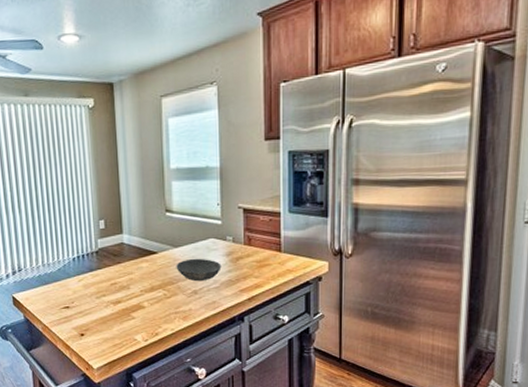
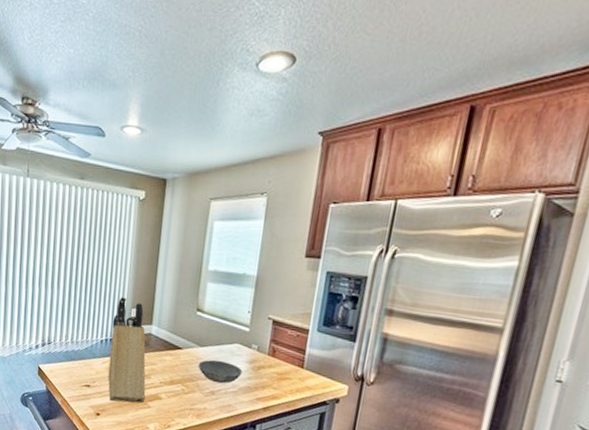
knife block: none [81,210,128,319] -> present [108,297,146,404]

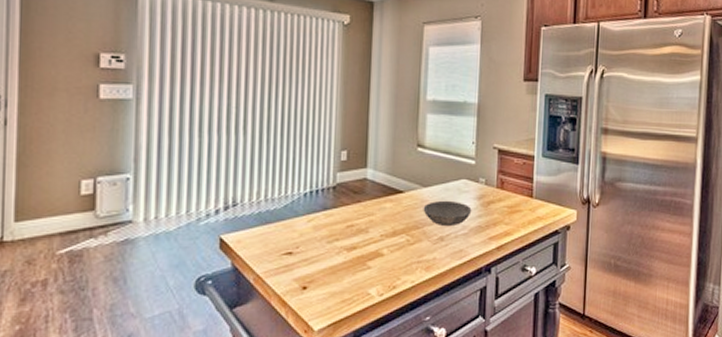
knife block: present [108,297,146,404] -> none [315,138,364,269]

